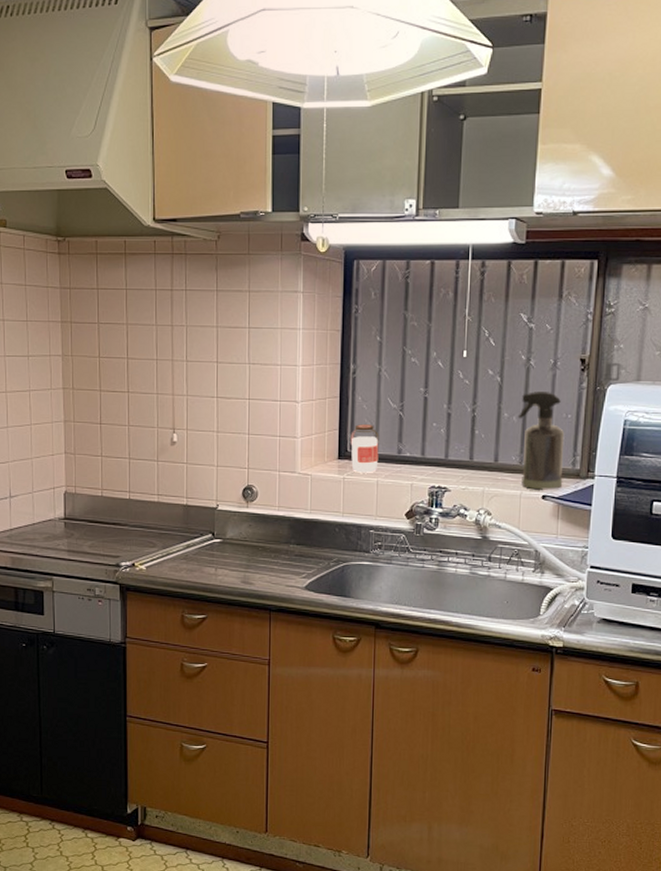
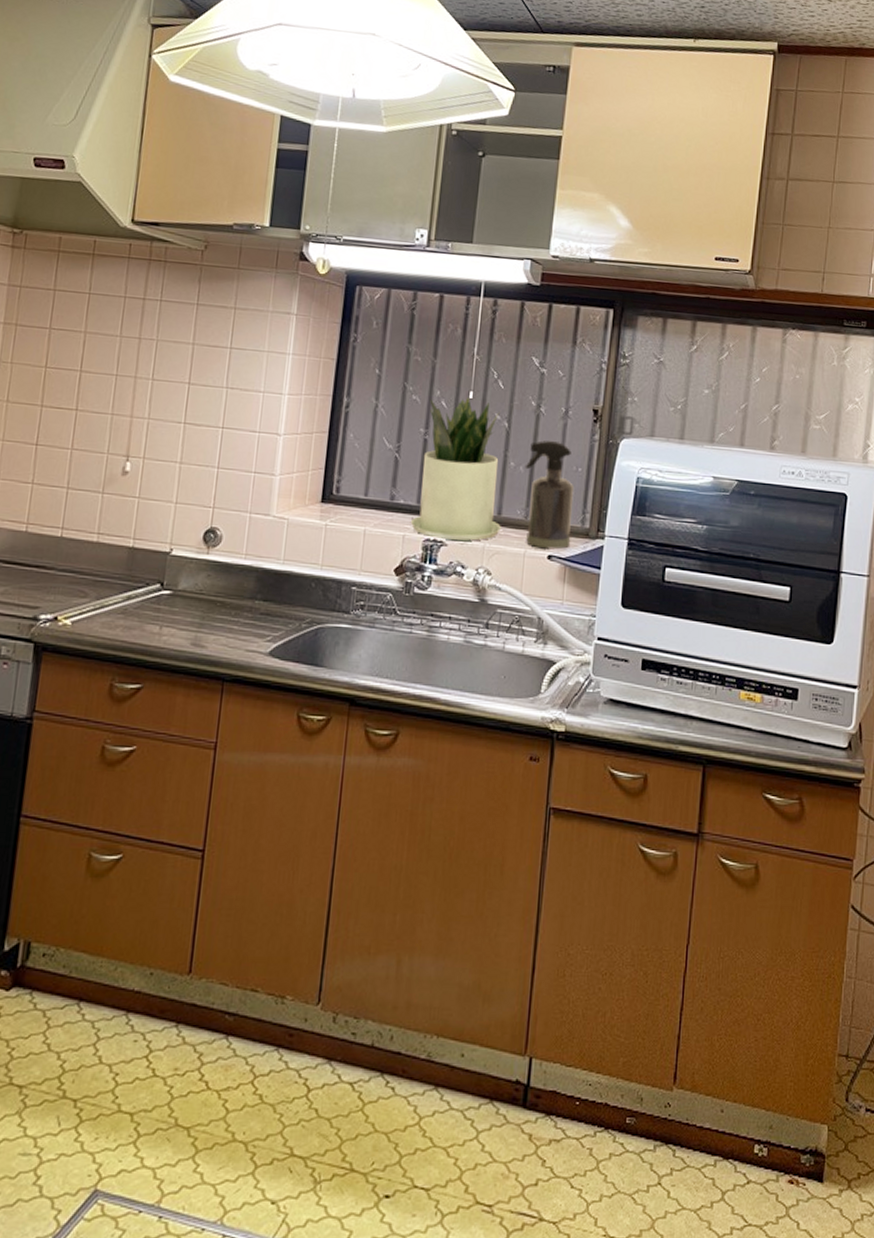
jar: present [350,424,379,473] -> none [336,464,371,520]
planter: none [416,357,498,487] -> present [410,398,501,541]

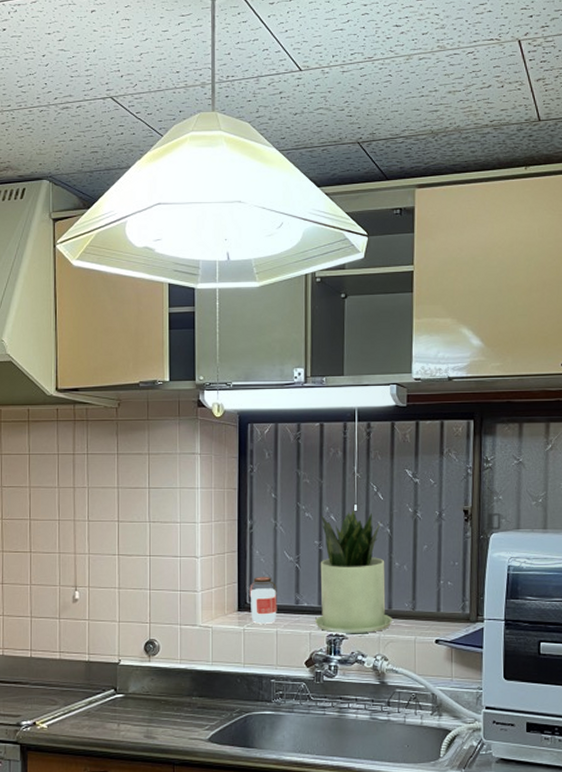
jar: none [336,464,371,520] -> present [249,577,277,624]
spray bottle: present [524,440,575,550] -> none [408,541,454,635]

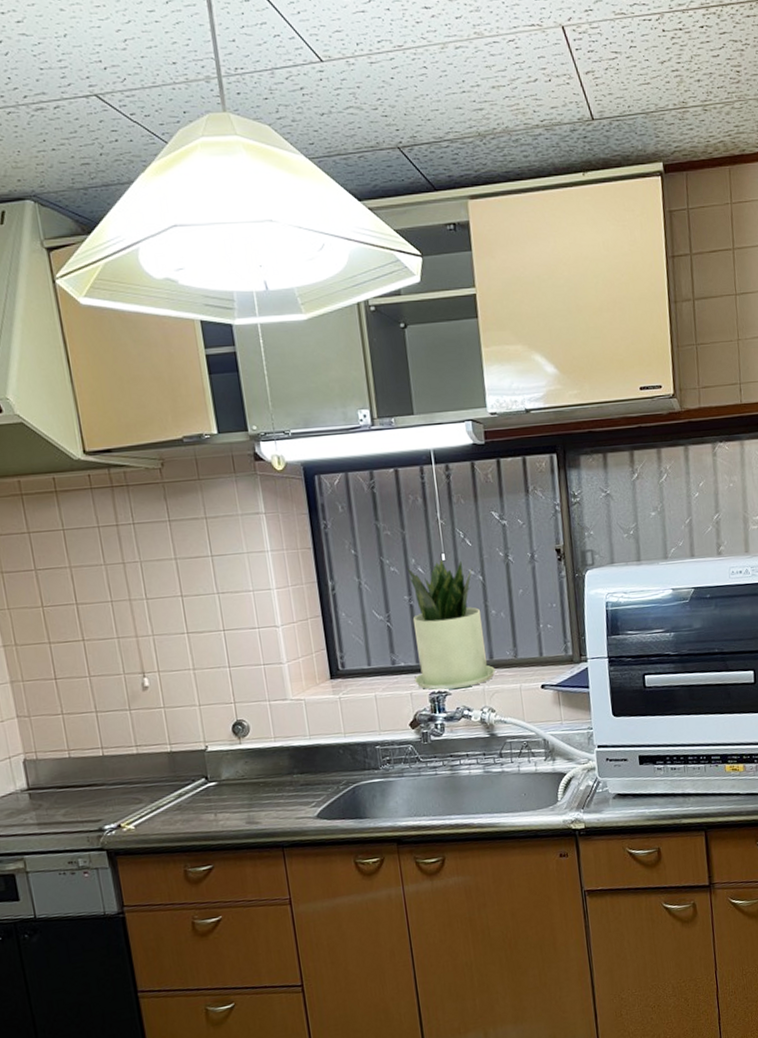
jar: present [249,577,277,624] -> none [339,639,373,690]

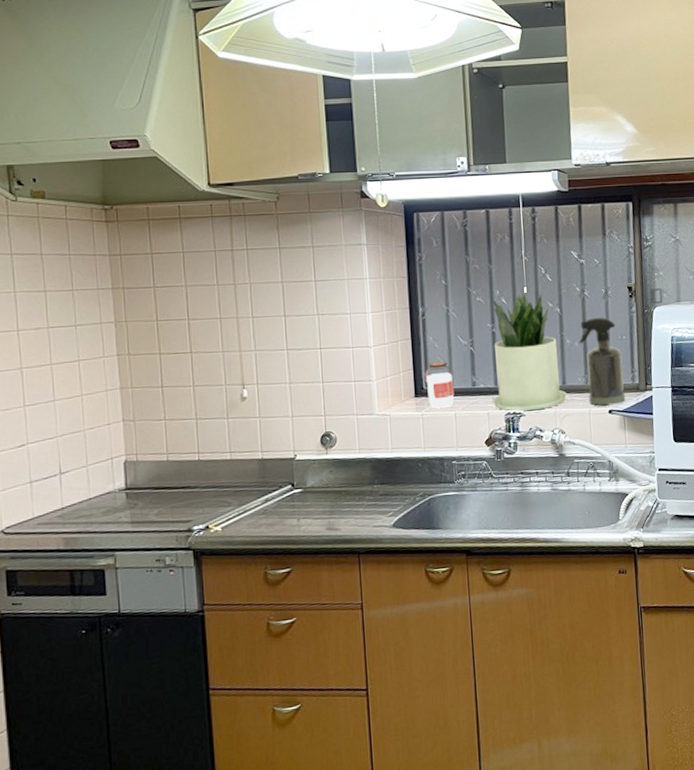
jar: none [339,639,373,690] -> present [425,361,455,408]
spray bottle: none [505,584,559,681] -> present [579,318,626,406]

